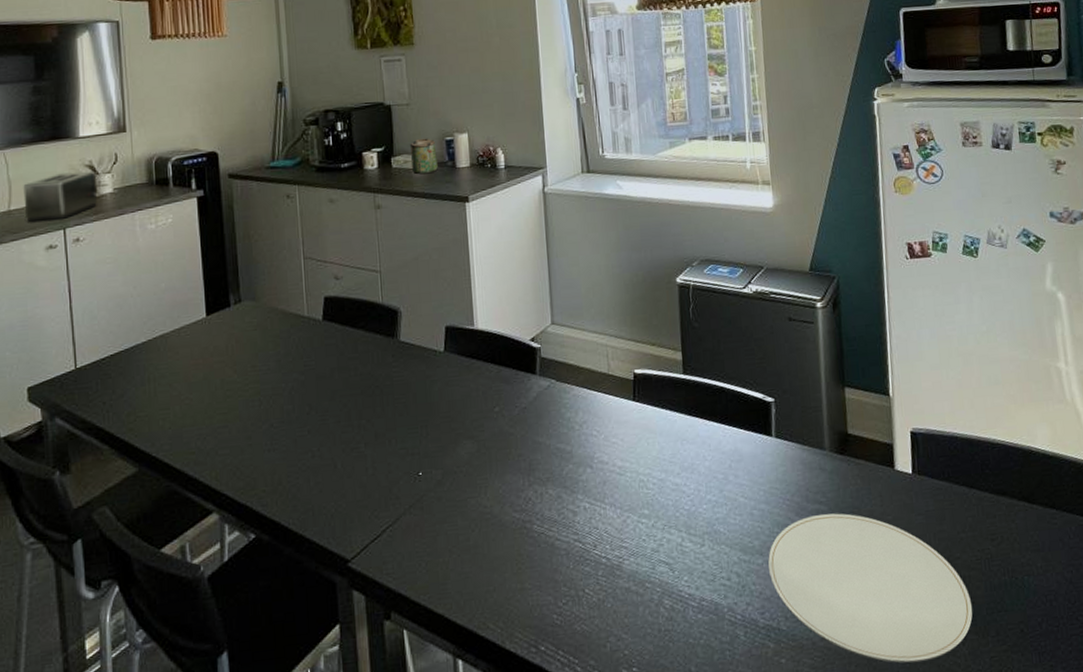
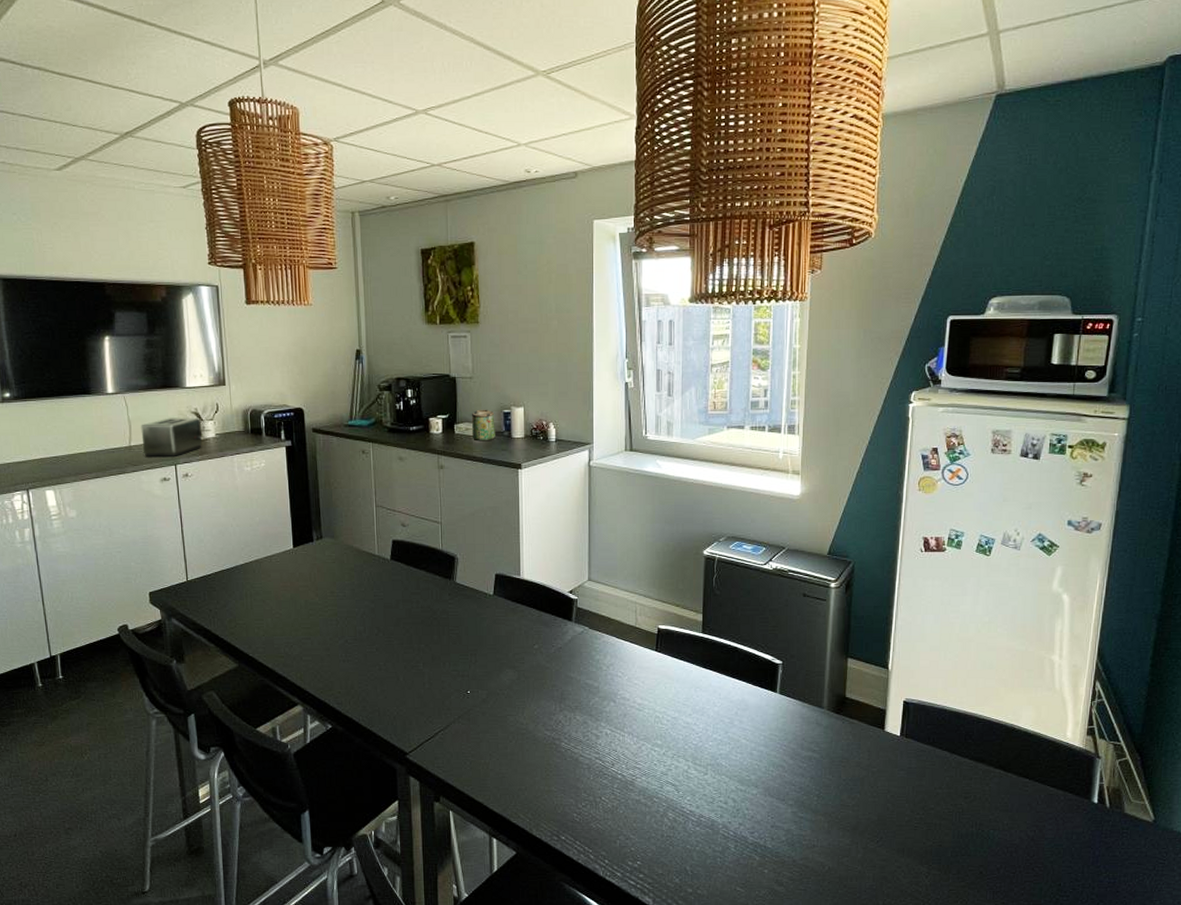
plate: present [768,513,973,663] -> none [762,761,939,886]

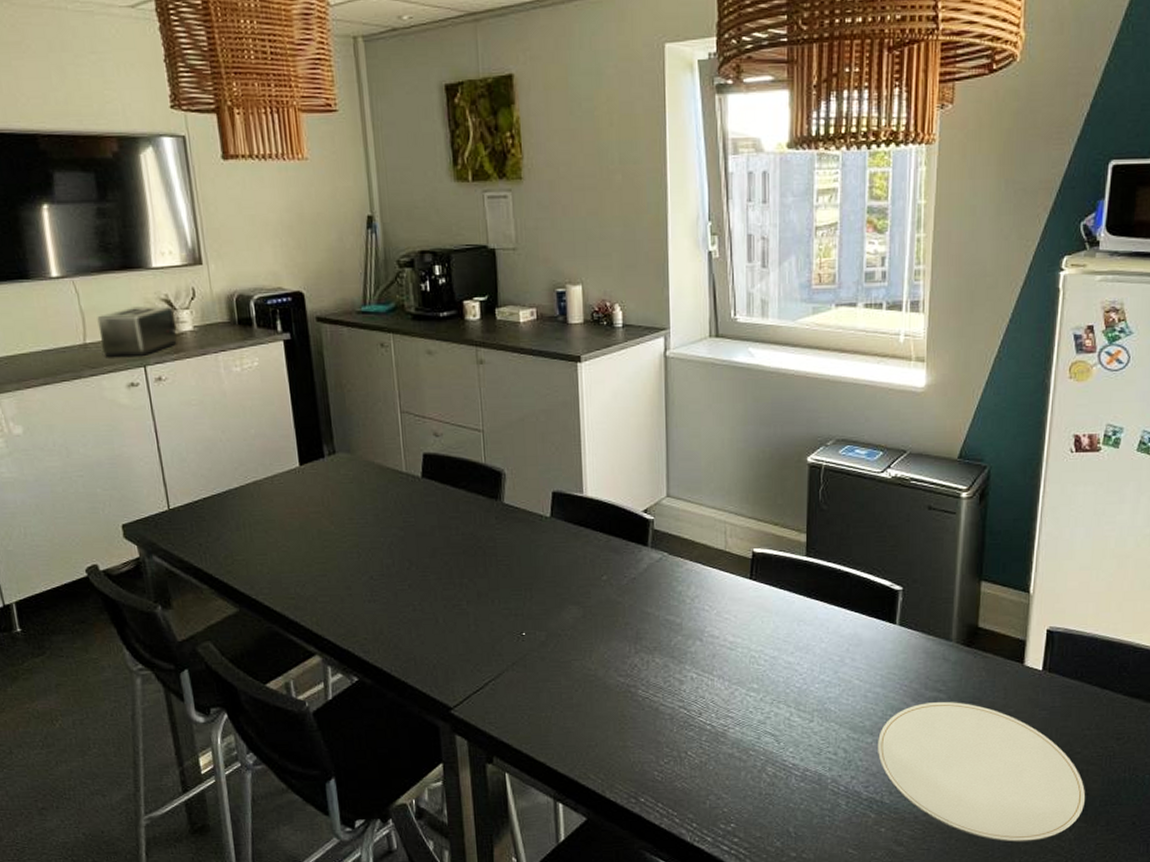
canister: present [471,409,495,441] -> none [516,288,547,329]
plate: none [762,761,939,886] -> present [878,702,1086,843]

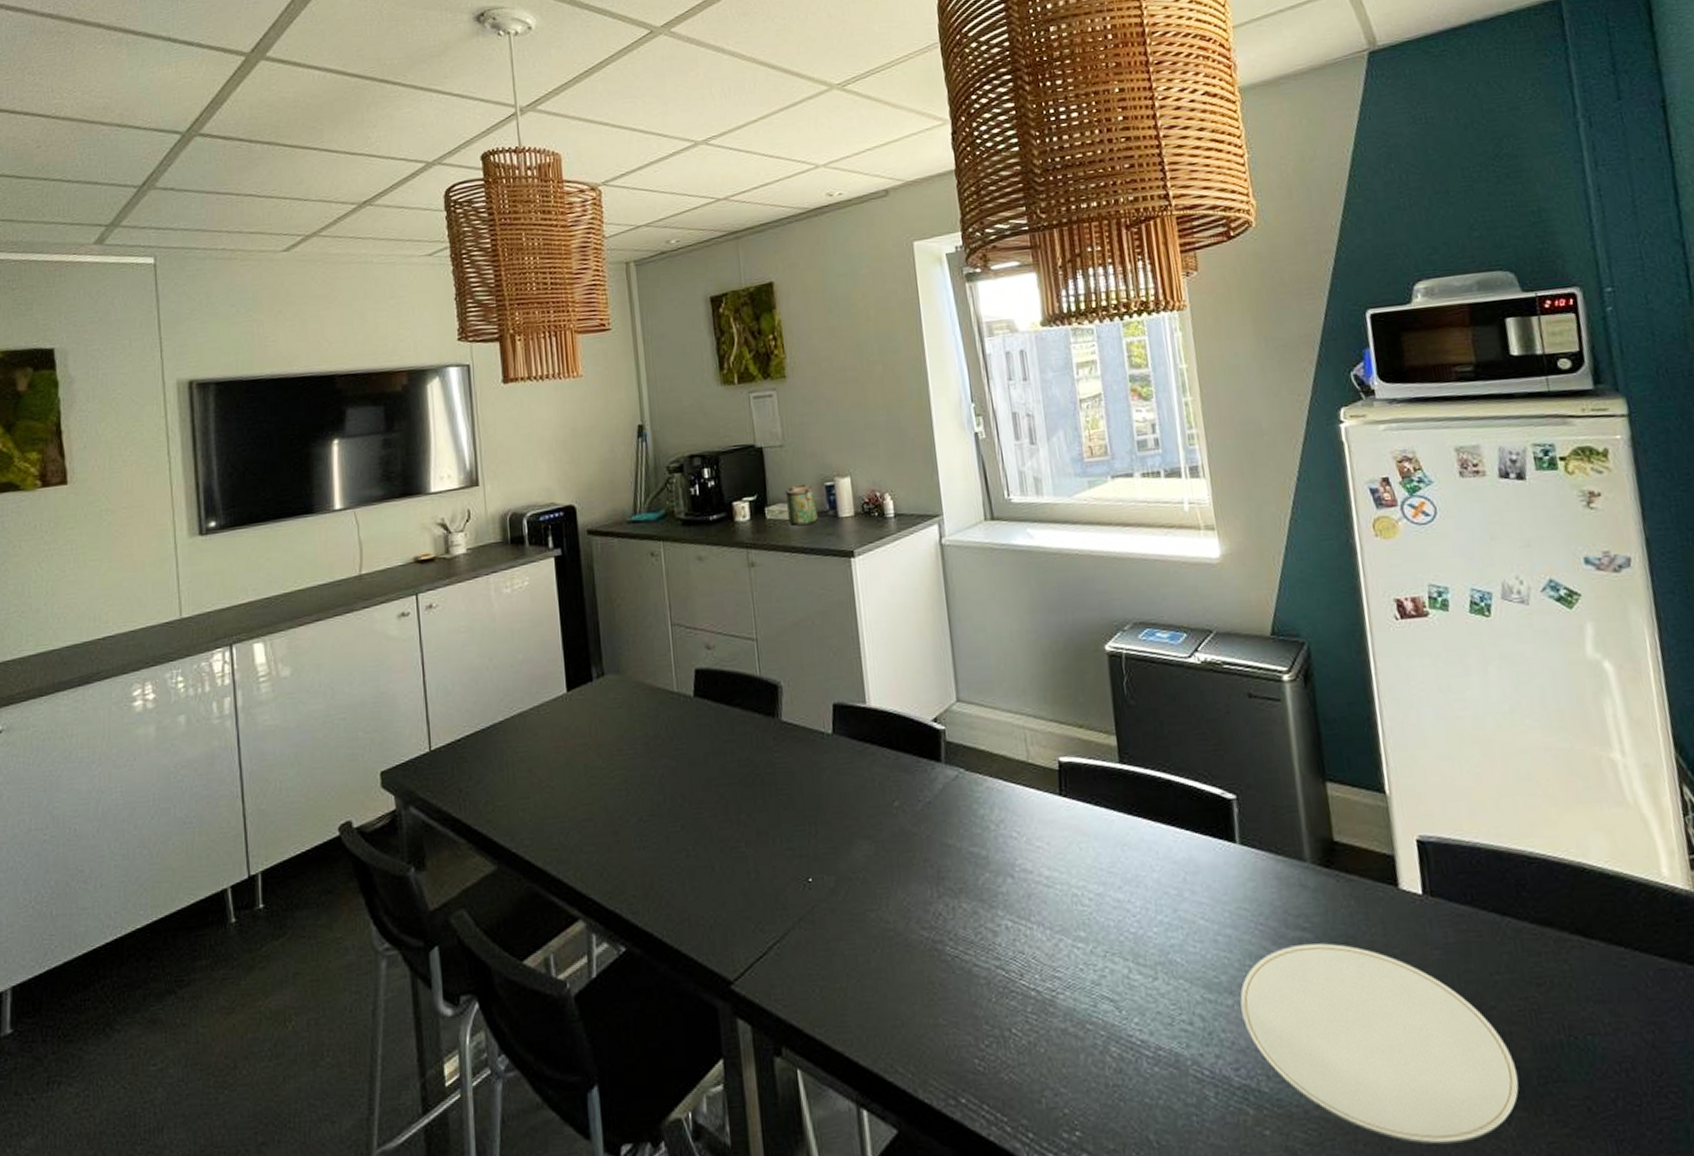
toaster: present [97,305,177,358] -> none [374,529,450,587]
canister: none [516,288,547,329] -> present [785,483,818,527]

